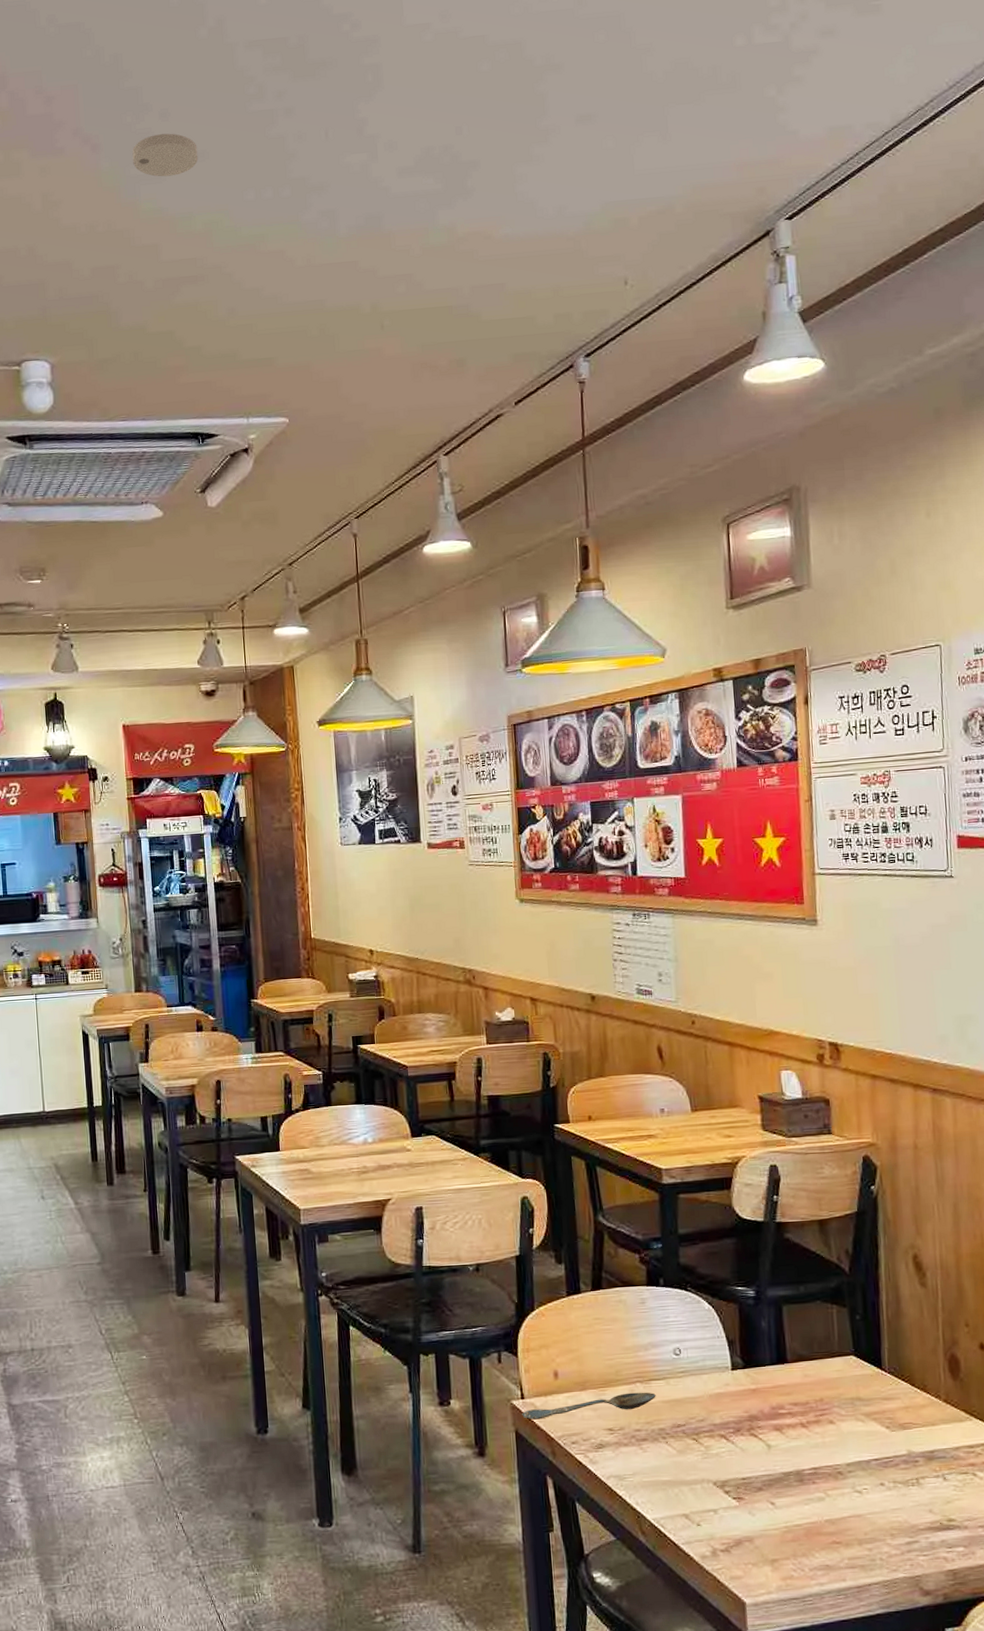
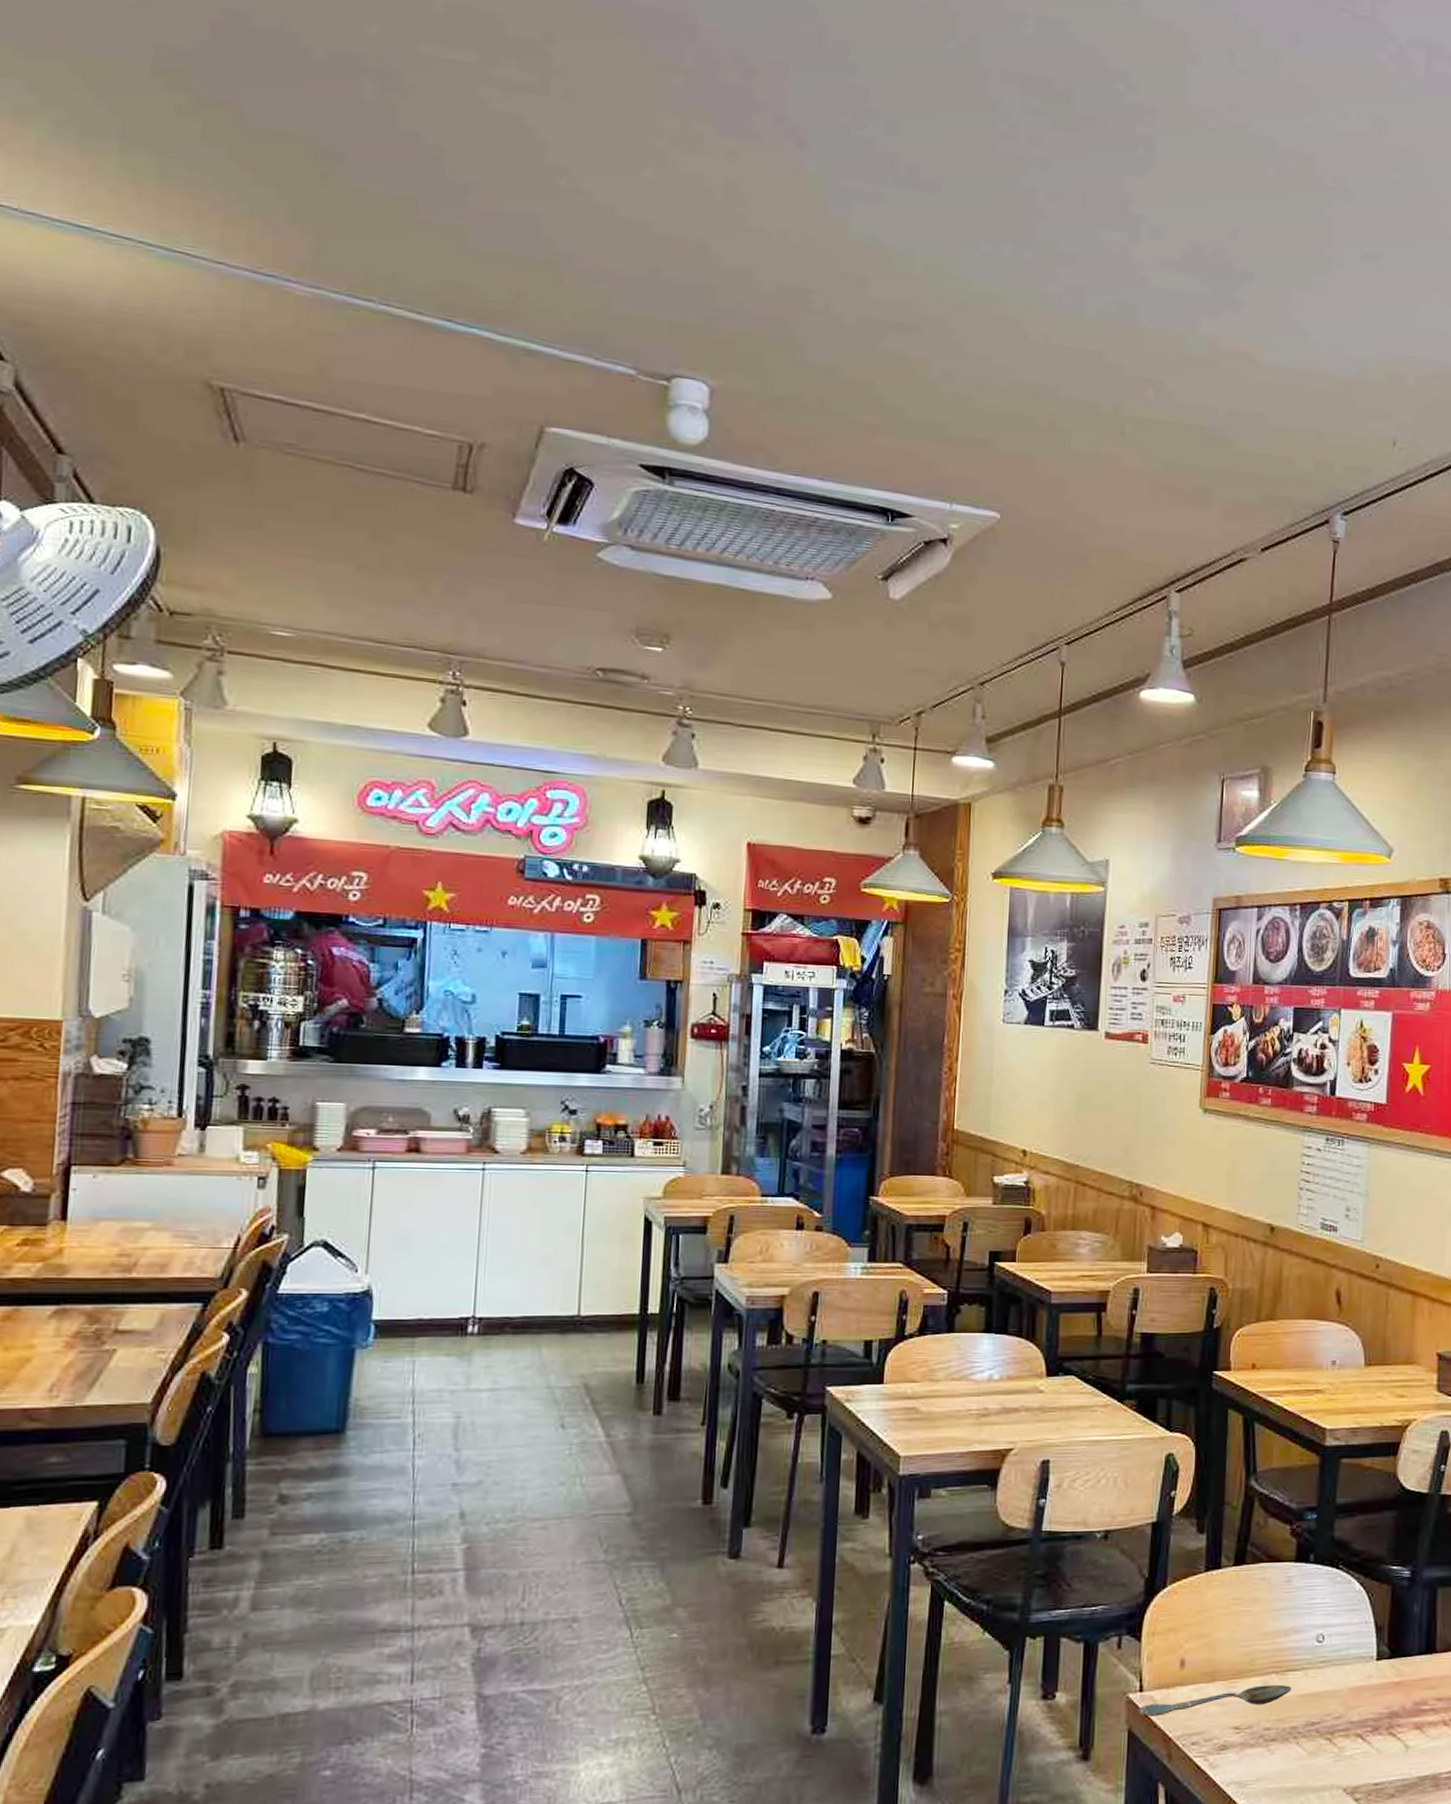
smoke detector: present [132,133,198,177] -> none [847,147,929,202]

